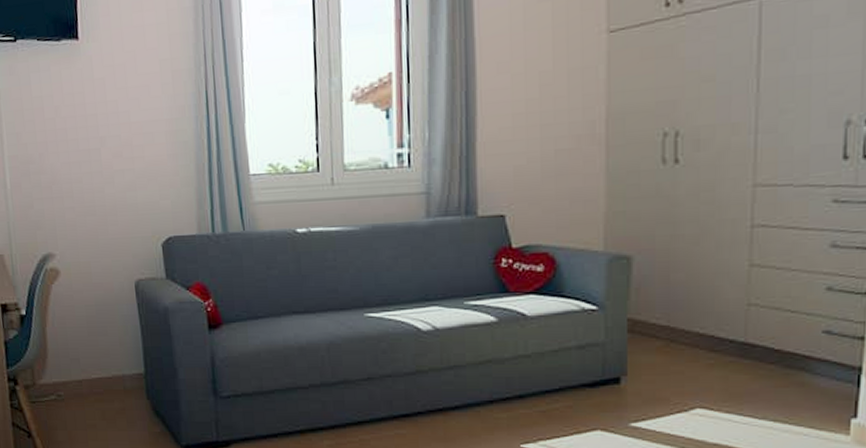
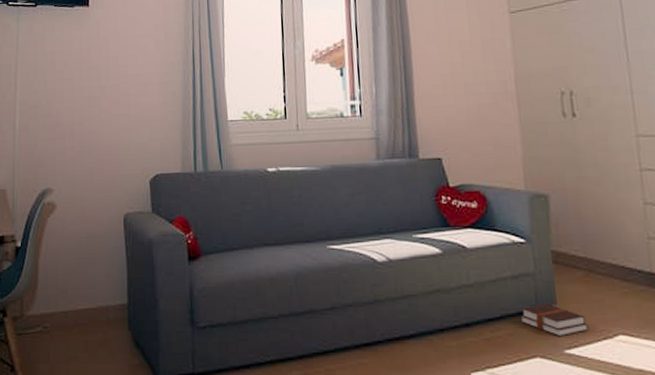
hardback book: none [583,375,661,410] -> present [520,303,589,337]

